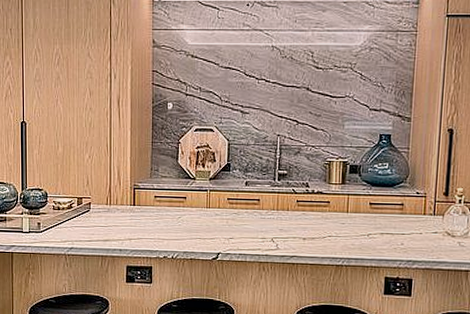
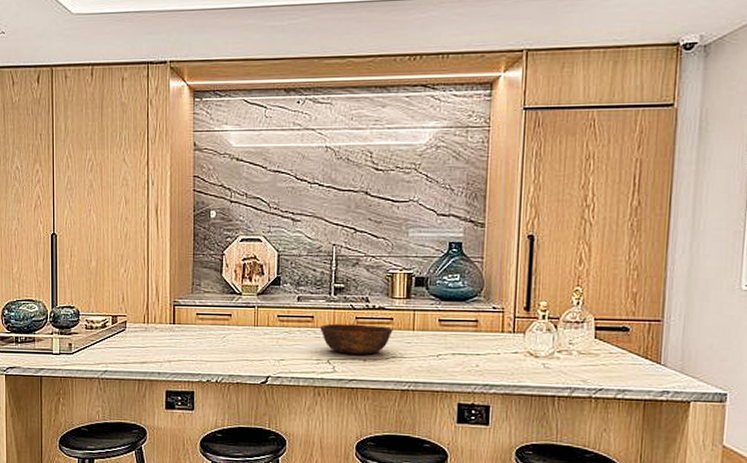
bowl: none [265,206,330,234] -> present [320,323,393,354]

